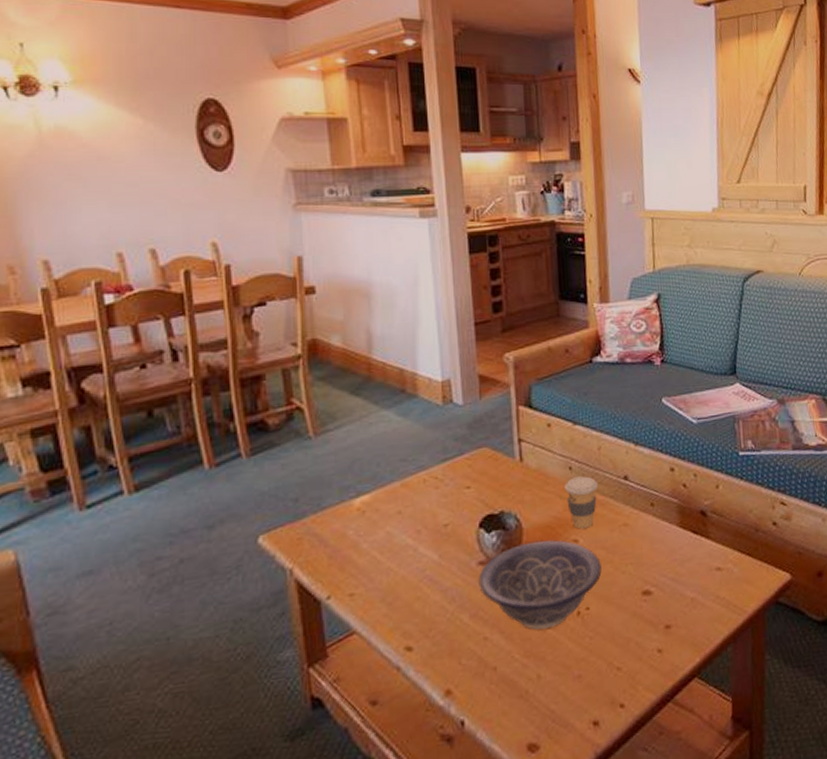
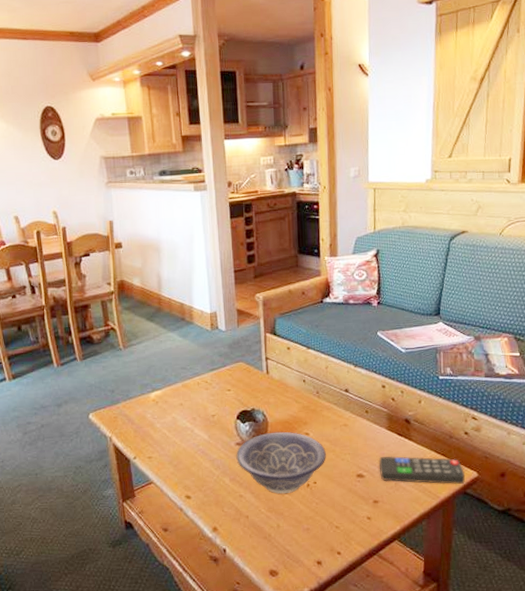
coffee cup: present [564,476,599,529] -> none [299,387,325,426]
remote control: none [669,558,776,598] -> present [378,455,465,485]

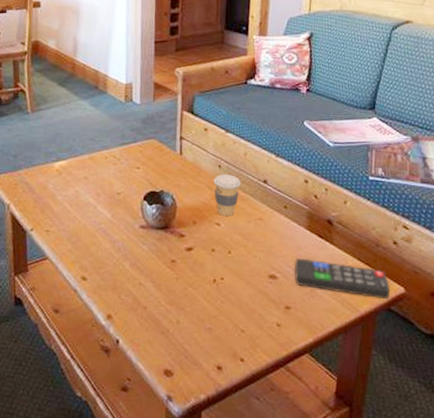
decorative bowl: present [236,431,326,494] -> none [139,218,237,288]
coffee cup: none [299,387,325,426] -> present [213,174,242,216]

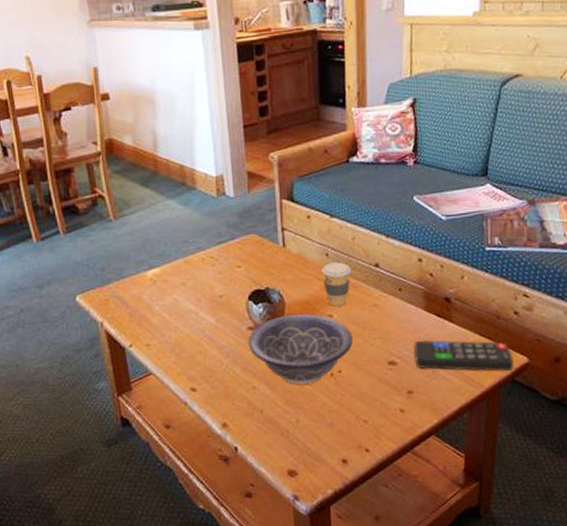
decorative bowl: none [139,218,237,288] -> present [248,313,353,385]

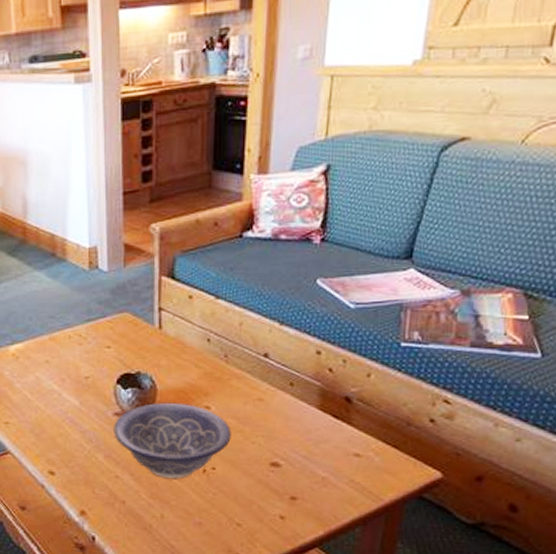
coffee cup: present [321,262,352,307] -> none [201,349,236,398]
remote control: present [413,339,513,372] -> none [301,442,423,487]

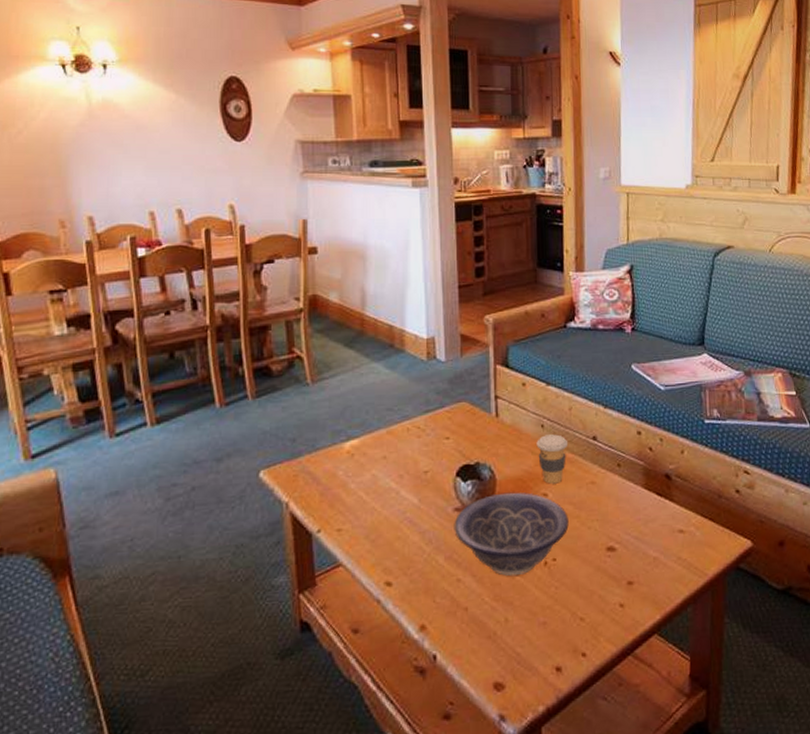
coffee cup: none [201,349,236,398] -> present [536,434,569,484]

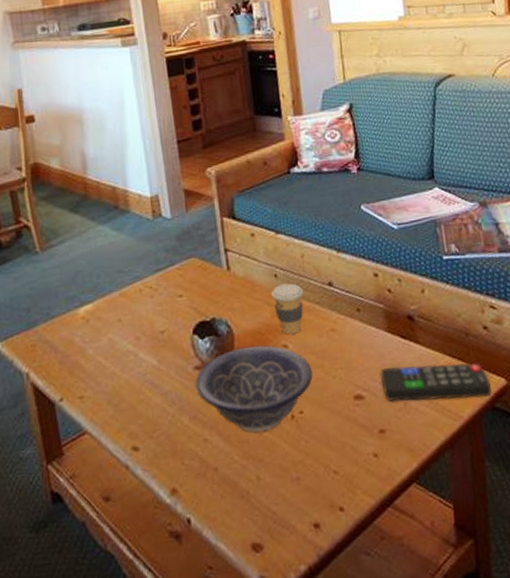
remote control: none [633,521,737,558] -> present [380,363,492,403]

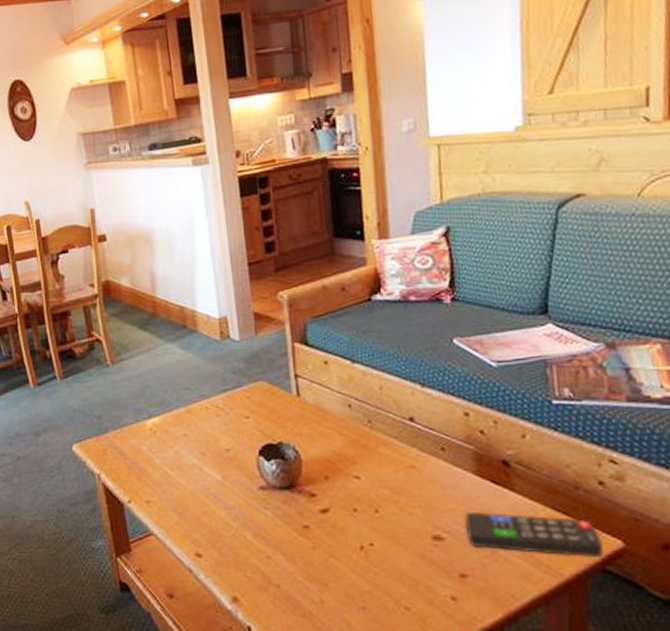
decorative bowl: present [195,345,313,433] -> none [259,473,386,558]
coffee cup: present [271,283,304,335] -> none [344,415,381,466]

